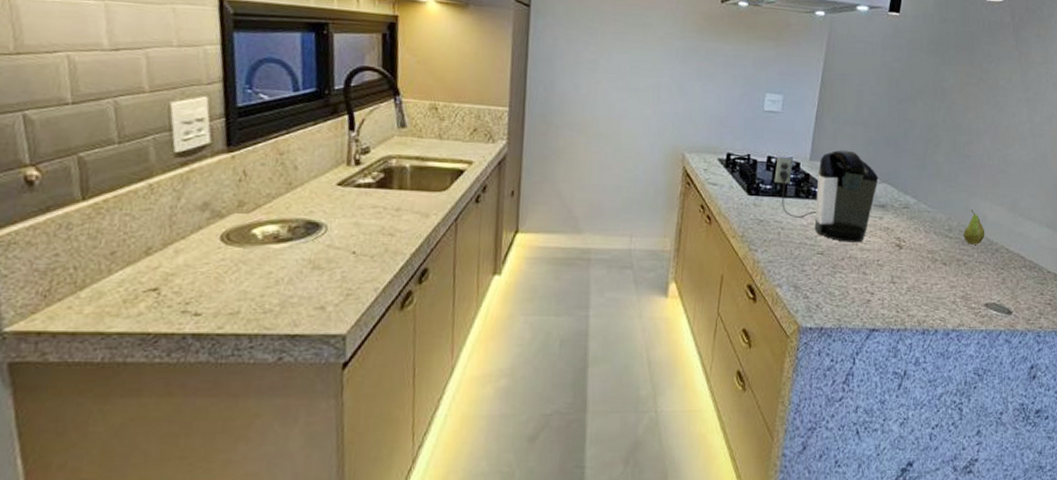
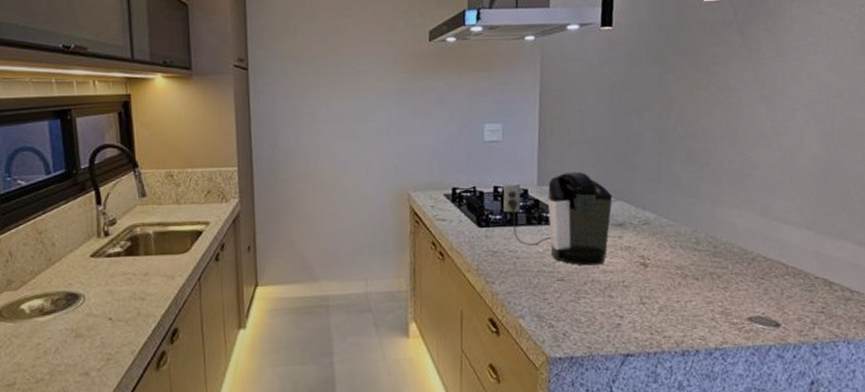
fruit: present [964,209,985,245] -> none [713,218,738,256]

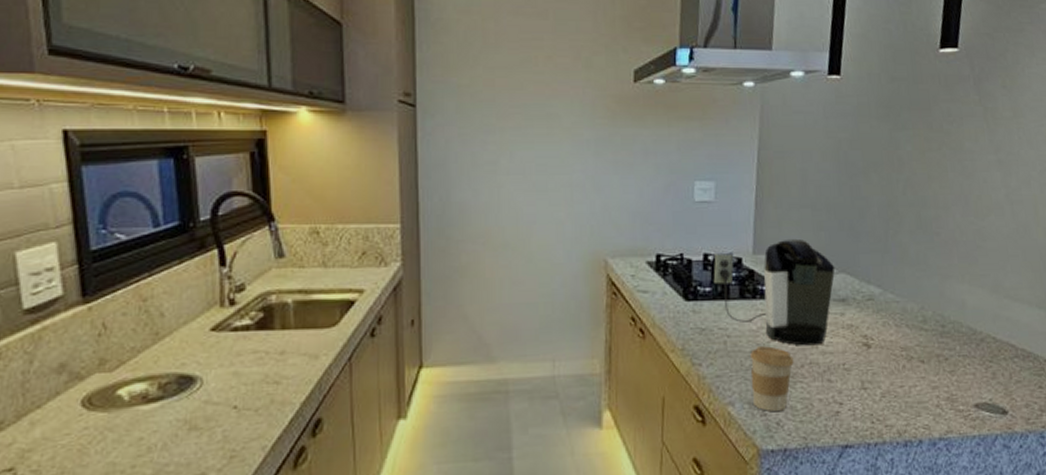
coffee cup: none [538,266,578,324] -> present [750,346,794,411]

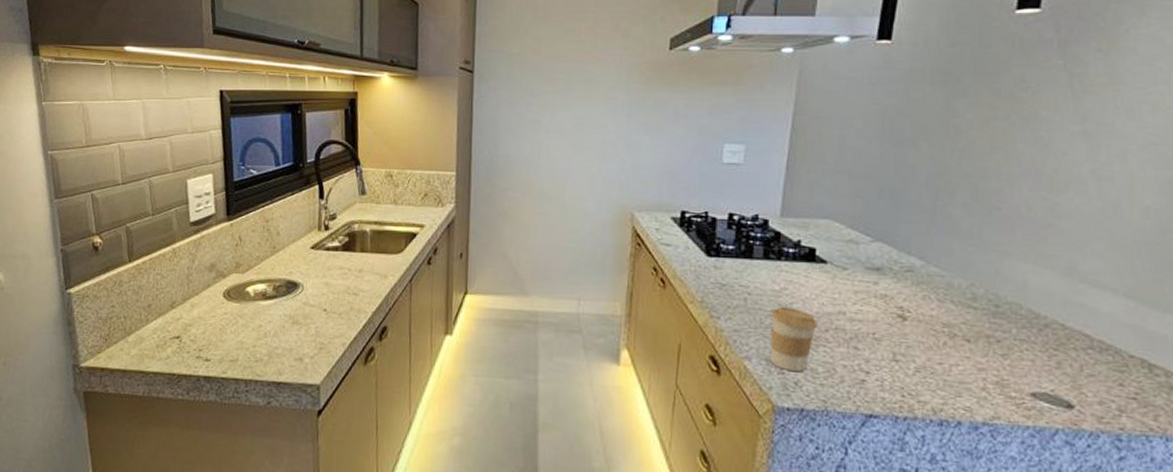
coffee maker: present [713,238,836,346] -> none [737,203,871,312]

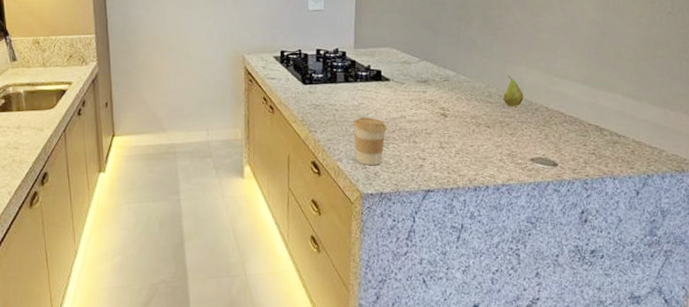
fruit: none [995,273,1028,318] -> present [503,75,524,107]

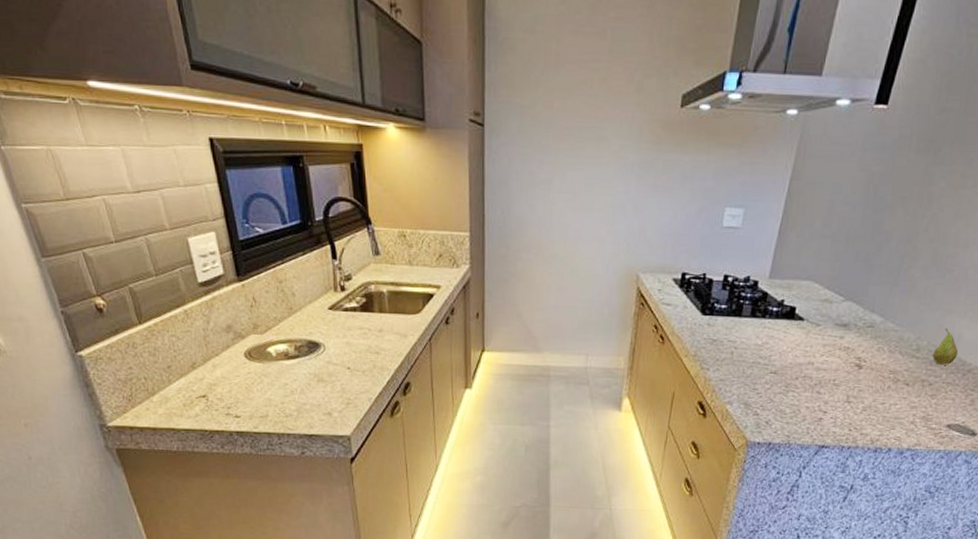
coffee cup: present [353,117,387,165] -> none [749,359,790,413]

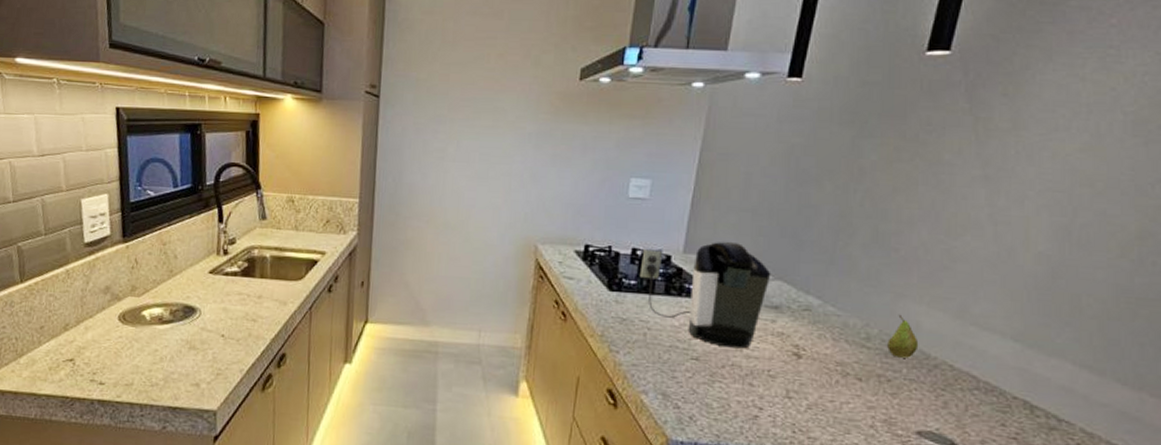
coffee maker: none [729,266,844,362] -> present [639,241,771,349]

